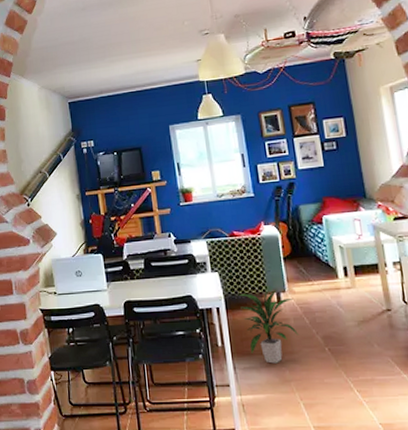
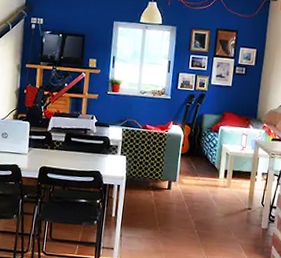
indoor plant: present [238,289,300,364] -> none [137,177,181,237]

